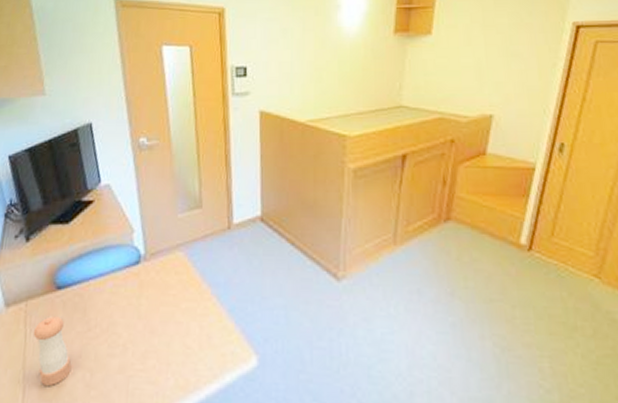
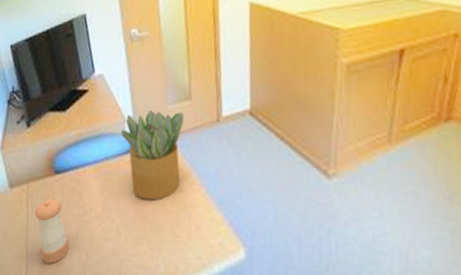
potted plant: none [128,220,195,312] -> present [121,111,185,201]

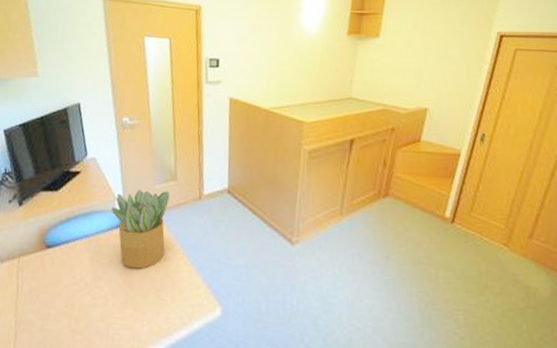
pepper shaker: present [34,199,69,264] -> none [24,271,59,331]

